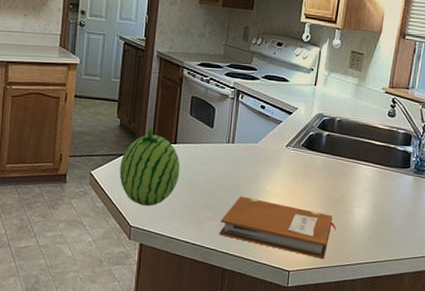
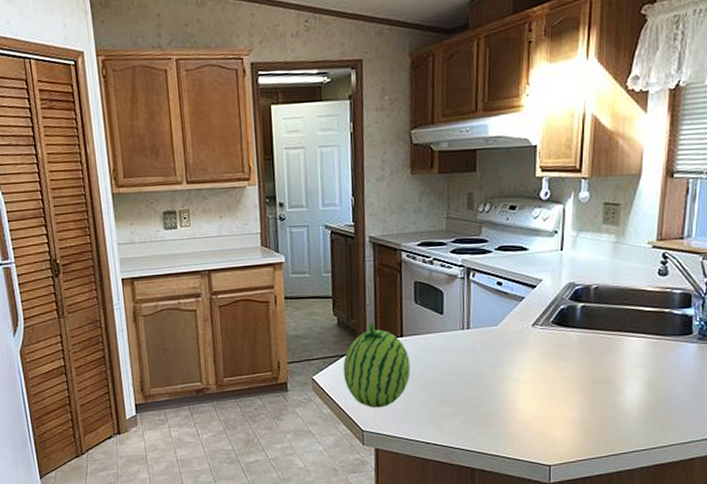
notebook: present [219,196,336,260] -> none [463,387,603,450]

